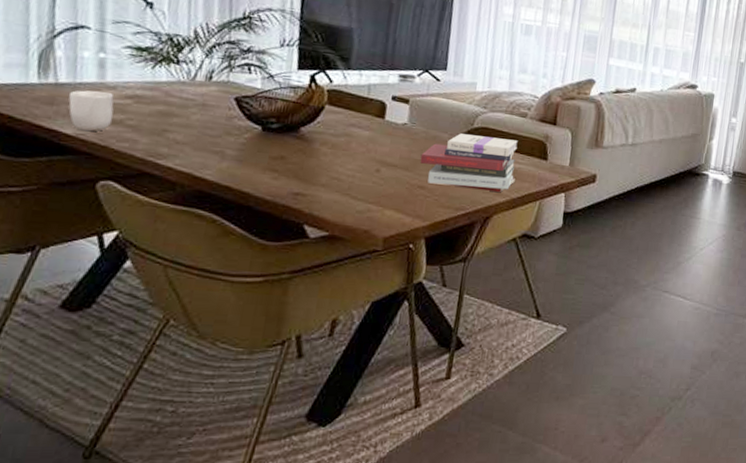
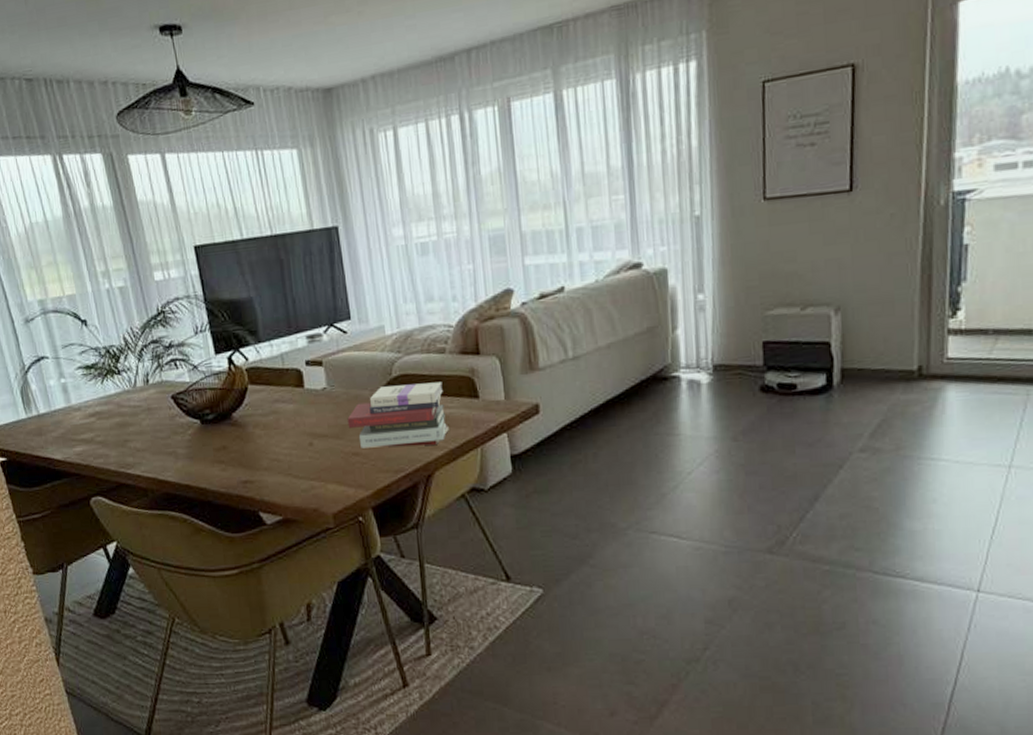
cup: present [68,90,115,132] -> none [49,414,87,455]

